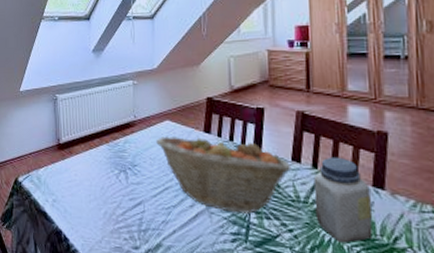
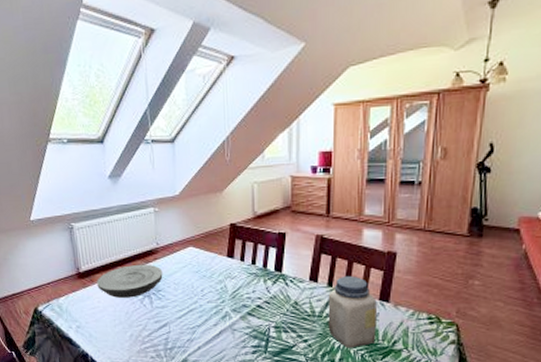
plate: none [75,137,139,172] -> present [97,264,163,298]
fruit basket: present [156,135,292,214] -> none [180,259,309,329]

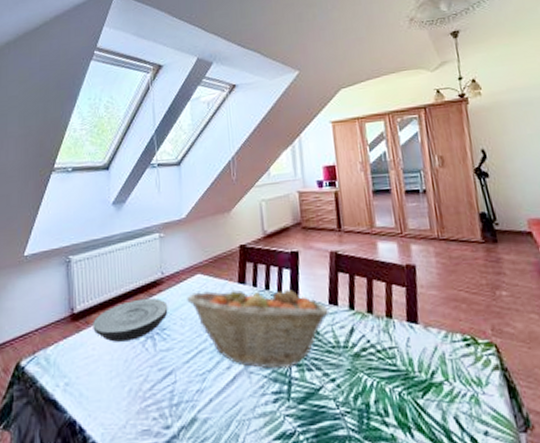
fruit basket: none [180,259,309,329] -> present [187,284,330,369]
jar: present [328,275,377,348] -> none [351,295,412,386]

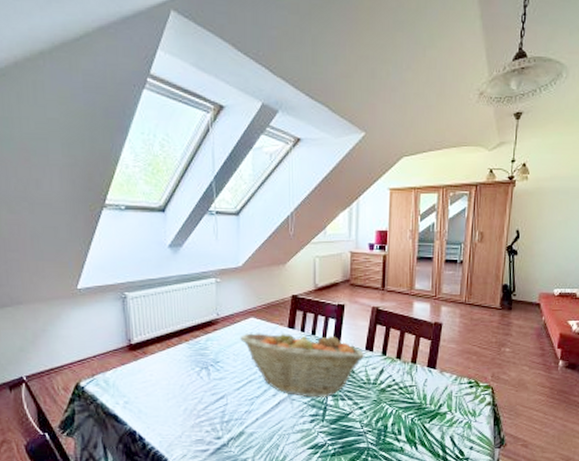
plate: present [93,297,168,342] -> none [150,335,222,370]

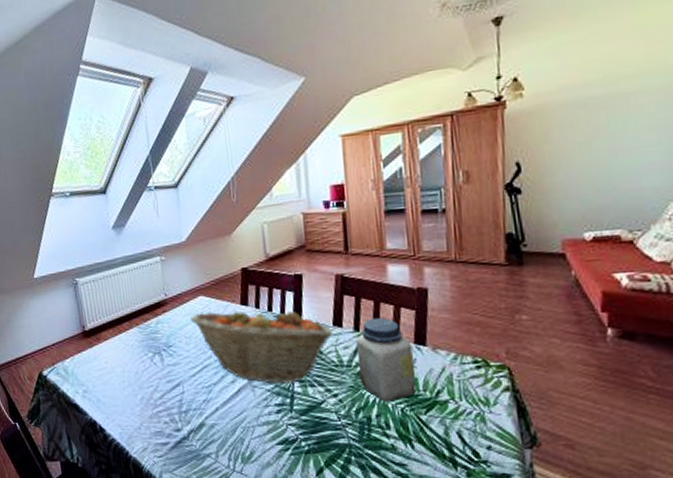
jar: none [382,344,425,413] -> present [356,317,416,402]

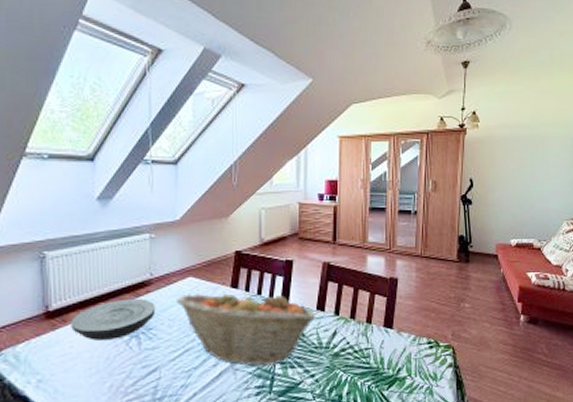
plate: none [103,317,173,357] -> present [71,298,156,341]
jar: present [356,317,416,402] -> none [335,303,381,380]

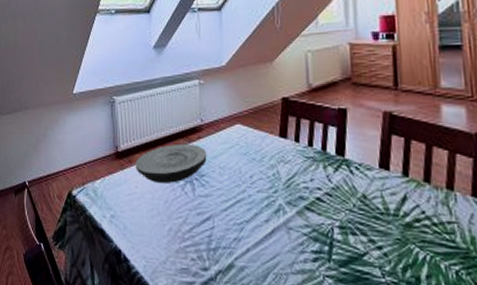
fruit basket: present [177,289,316,366] -> none [226,140,380,229]

